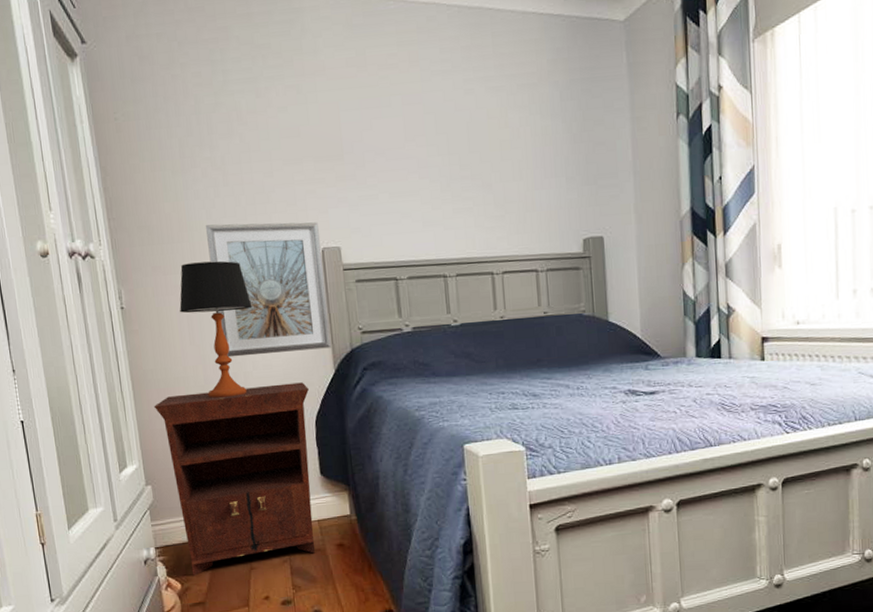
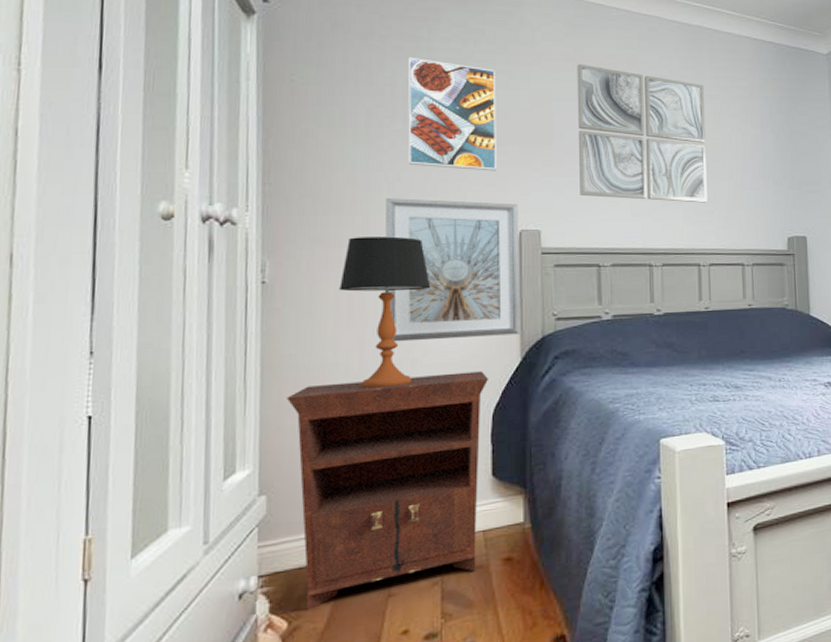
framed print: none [206,81,296,192] -> present [407,56,496,171]
wall art: none [359,68,498,210] -> present [577,63,707,203]

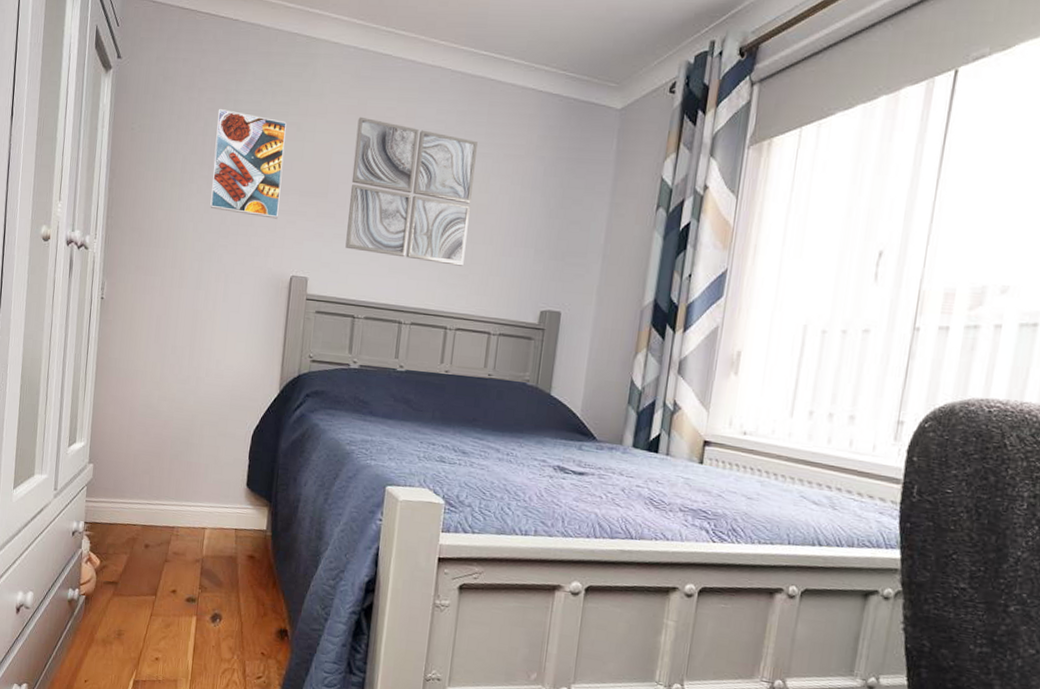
nightstand: present [286,371,488,611] -> none [110,386,252,560]
table lamp: present [339,236,431,389] -> none [152,268,217,398]
picture frame: present [385,198,521,342] -> none [185,237,292,370]

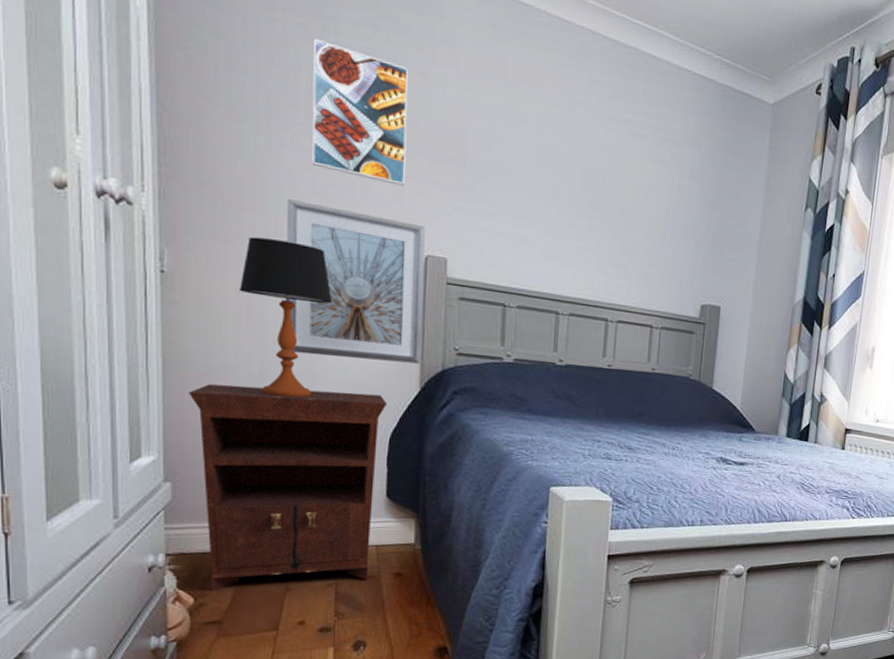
nightstand: none [110,386,252,560] -> present [188,384,387,591]
table lamp: none [152,268,217,398] -> present [240,236,333,398]
picture frame: none [185,237,292,370] -> present [287,199,425,364]
wall art: present [345,116,478,266] -> none [490,74,633,255]

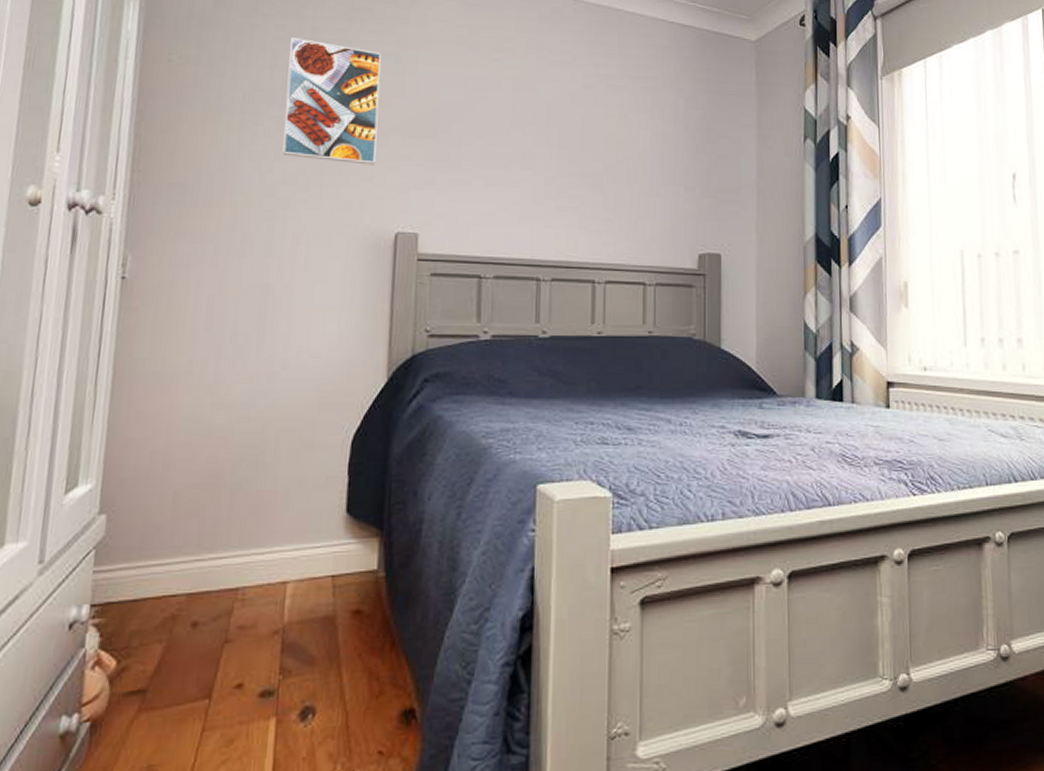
nightstand: present [188,384,387,591] -> none [135,391,350,650]
table lamp: present [240,236,333,398] -> none [200,232,296,402]
picture frame: present [287,199,425,364] -> none [249,191,395,352]

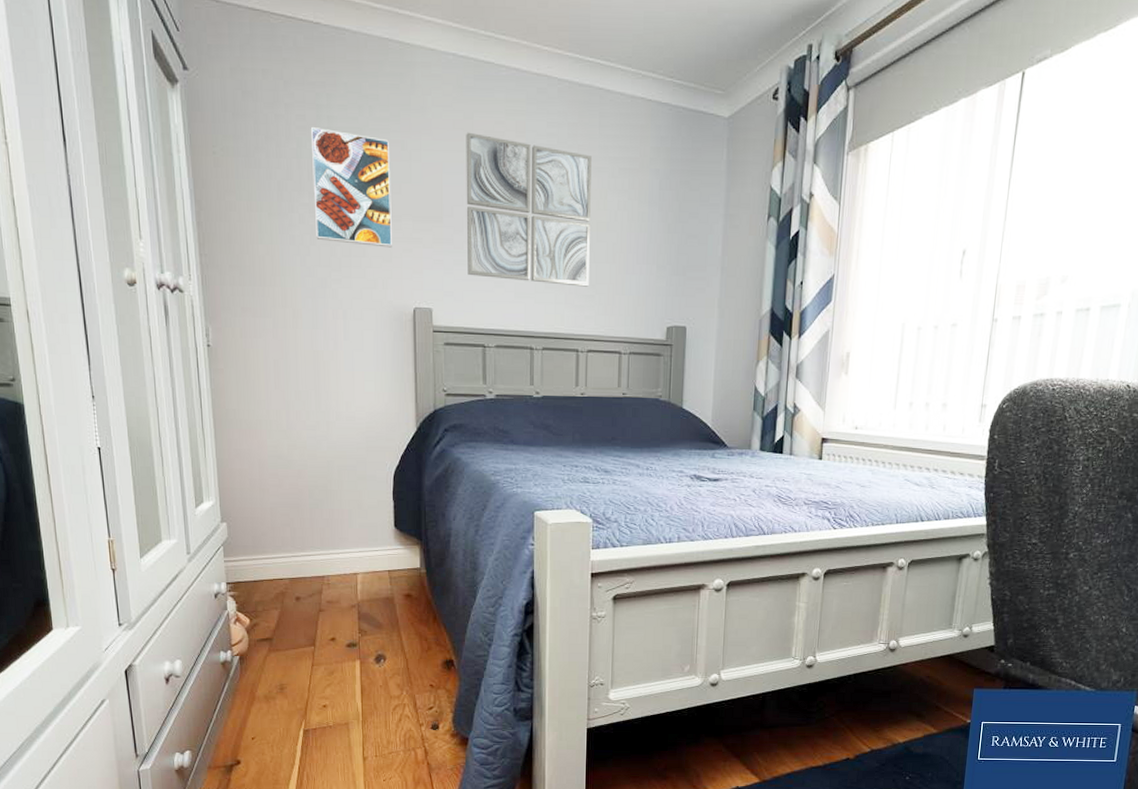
wall art: none [464,47,610,210] -> present [466,132,592,287]

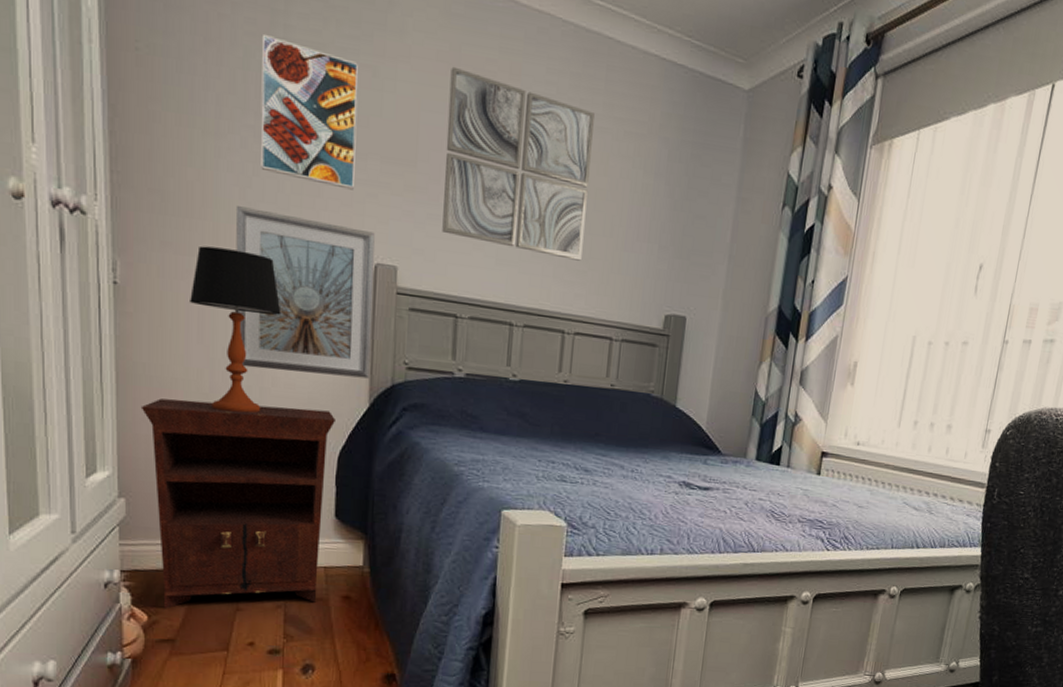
nightstand: none [234,436,389,613] -> present [140,398,335,609]
table lamp: none [267,308,340,444] -> present [190,245,281,413]
picture frame: none [299,272,416,407] -> present [236,206,375,379]

